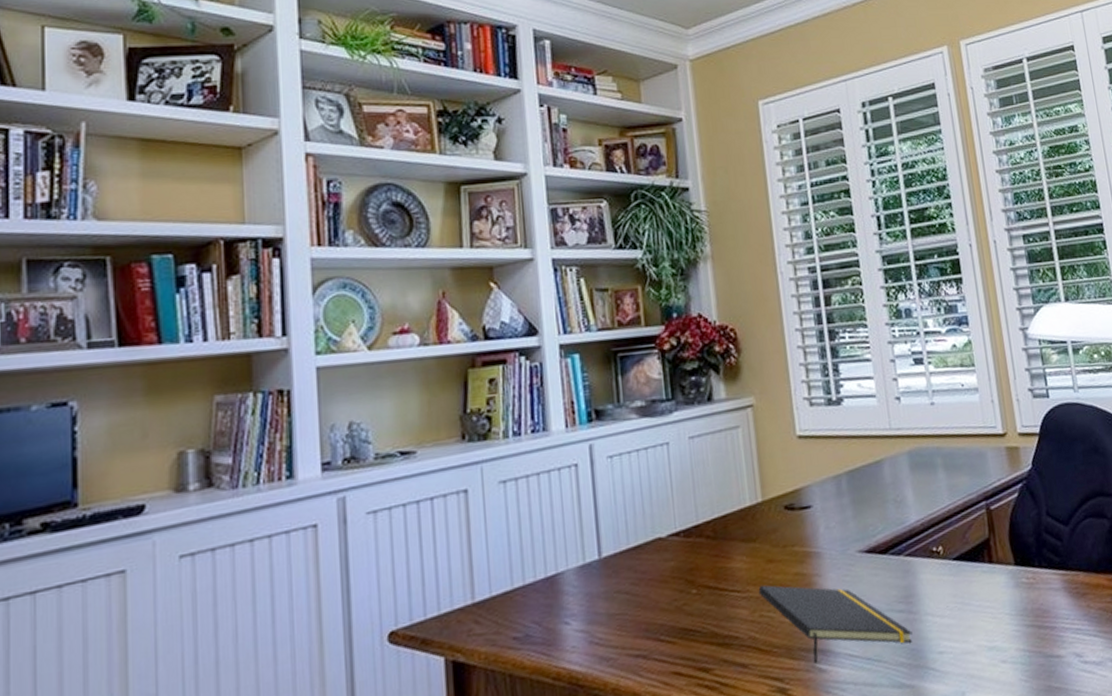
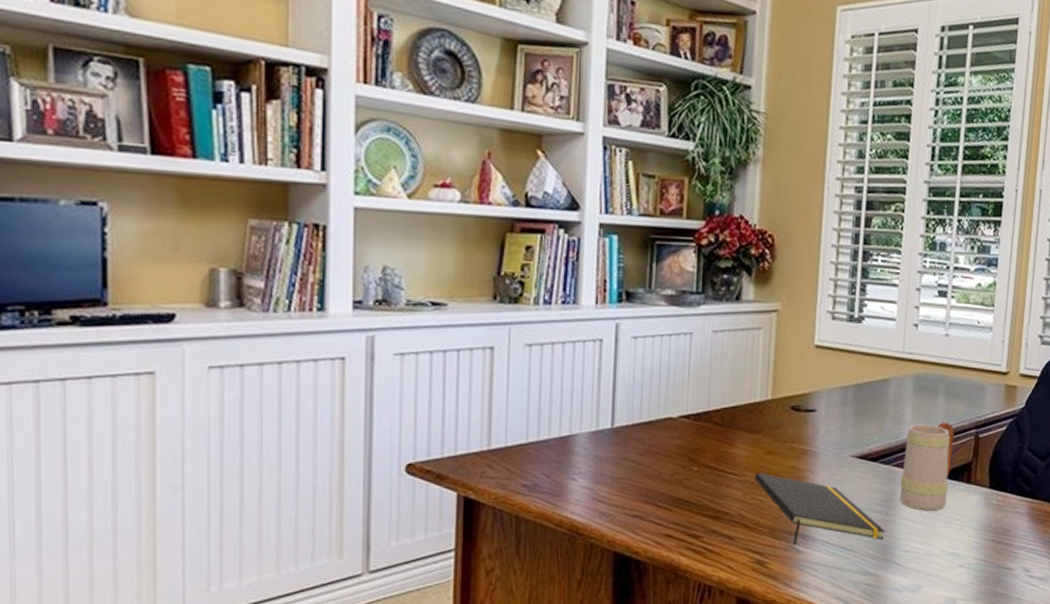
mug: none [912,497,972,603] -> present [899,422,955,511]

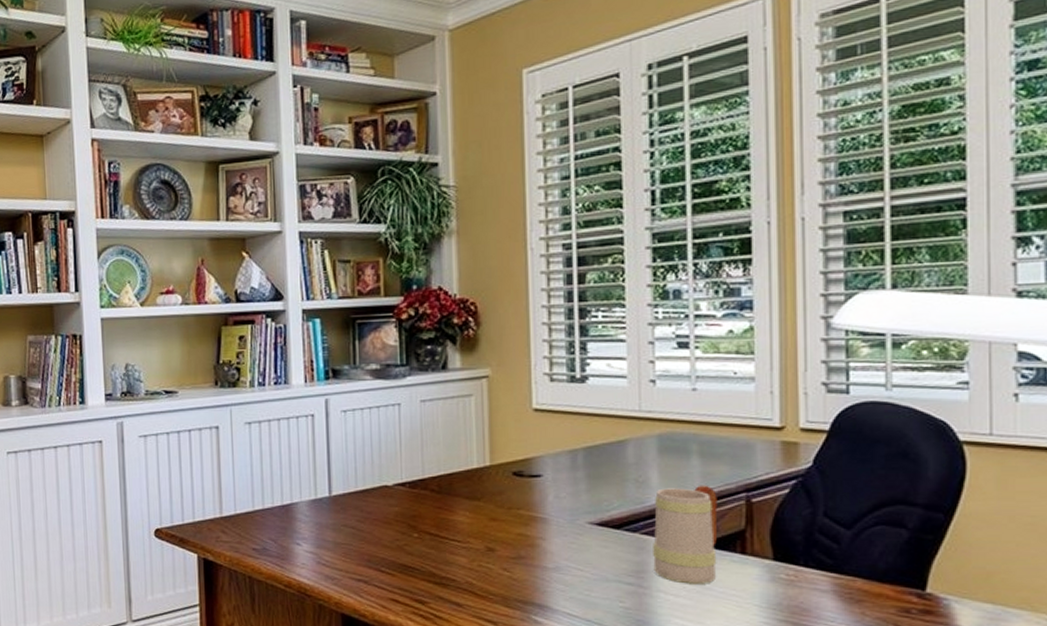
notepad: present [754,472,886,545] -> none [479,539,640,615]

